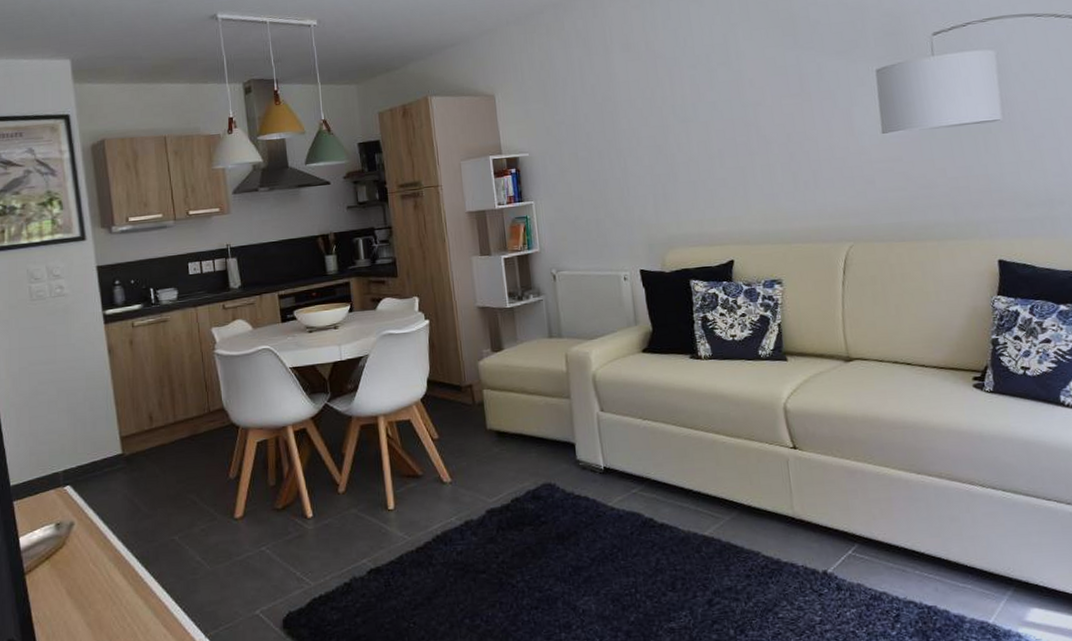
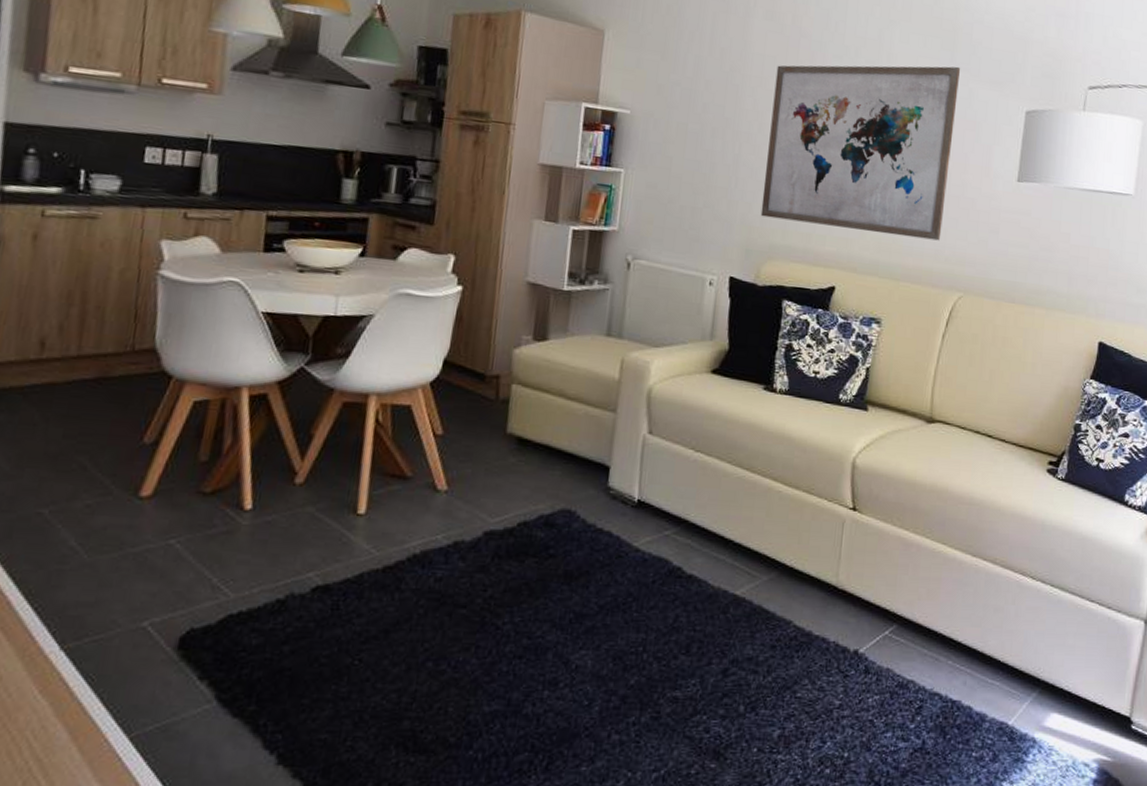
wall art: none [641,47,821,215] -> present [760,65,961,241]

